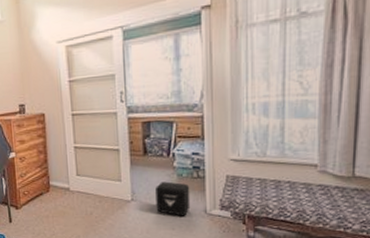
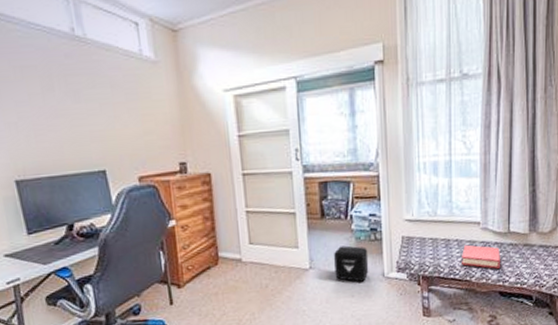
hardback book: none [294,187,342,214] -> present [462,244,500,269]

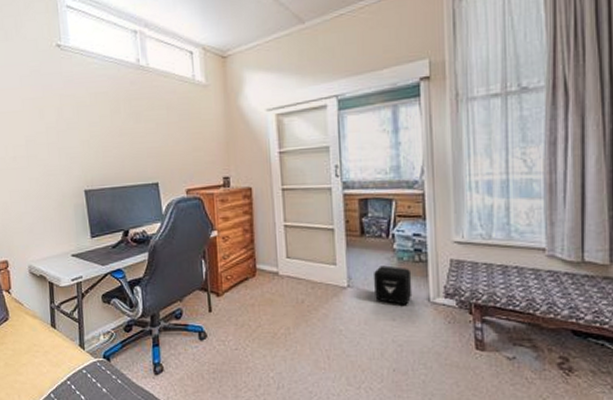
hardback book: present [462,244,500,269] -> none [523,273,572,303]

